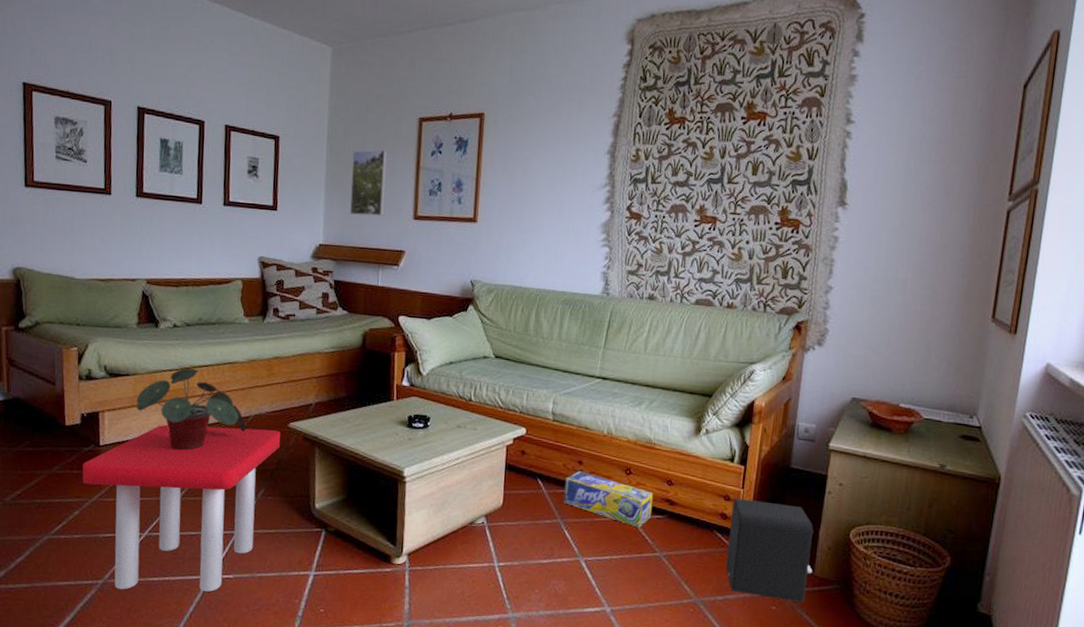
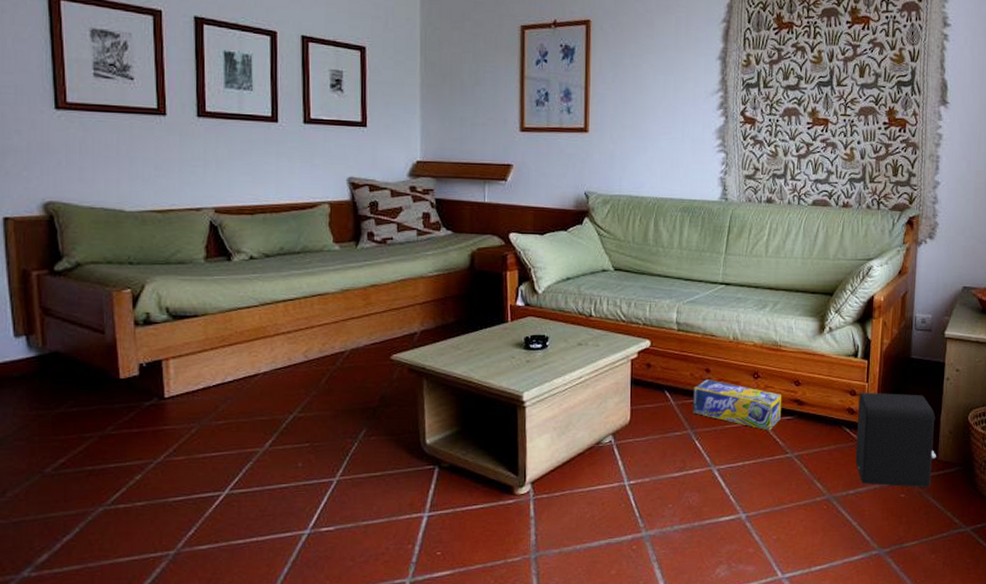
stool: present [82,424,281,592] -> none [144,363,383,559]
potted plant: present [136,367,246,451] -> none [207,303,342,396]
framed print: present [350,150,388,217] -> none [449,59,489,130]

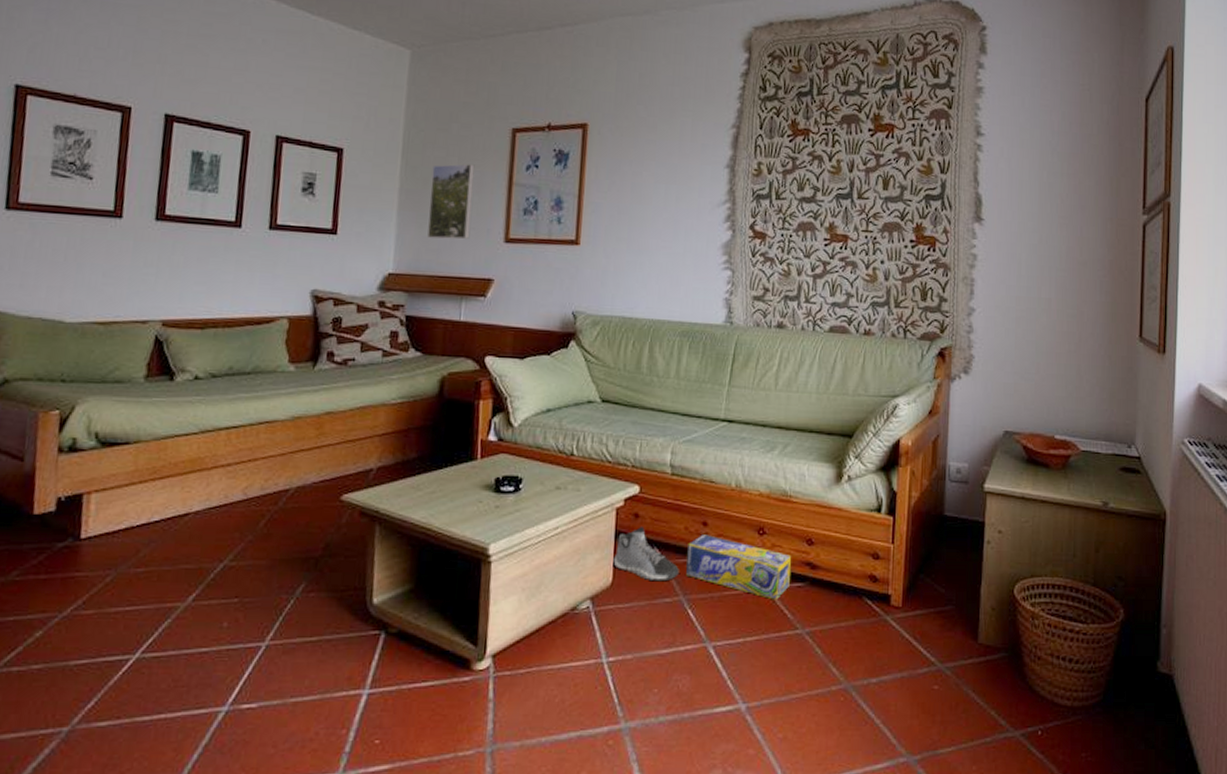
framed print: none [449,59,489,130] -> present [427,164,475,240]
sneaker: none [630,375,687,419] -> present [613,527,679,582]
speaker: present [855,392,936,488] -> none [878,555,976,678]

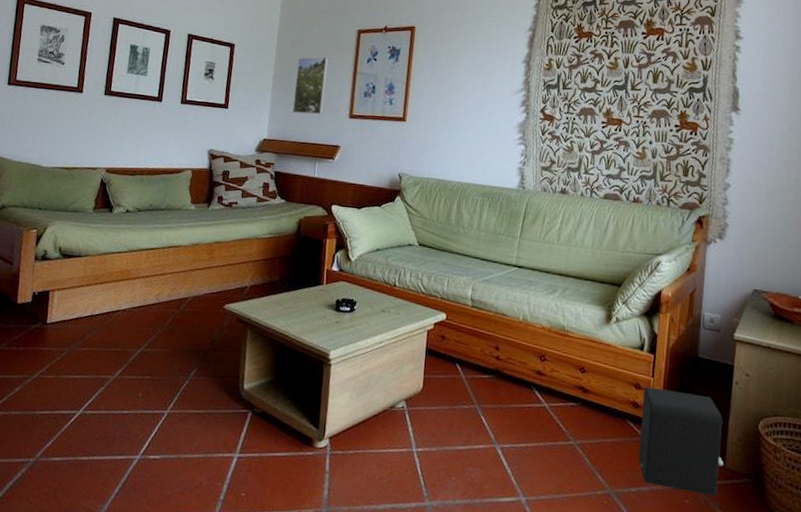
sneaker: present [613,527,679,582] -> none [424,346,475,392]
box: present [686,534,791,600] -> none [481,357,566,415]
speaker: none [878,555,976,678] -> present [638,386,724,497]

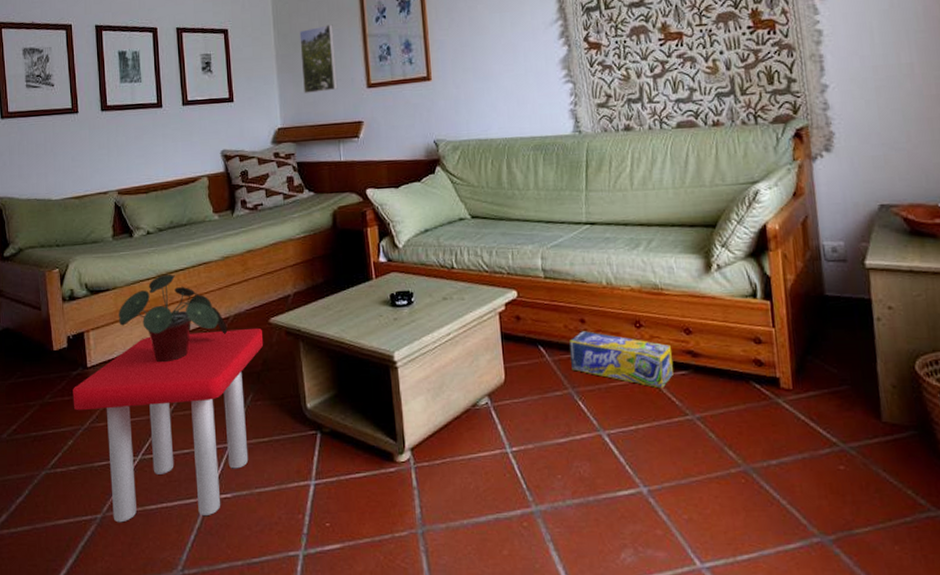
stool: none [26,304,216,473] -> present [73,327,264,523]
potted plant: none [84,250,185,330] -> present [118,274,228,363]
box: none [481,357,566,415] -> present [569,331,673,389]
speaker: present [638,386,724,497] -> none [765,339,879,458]

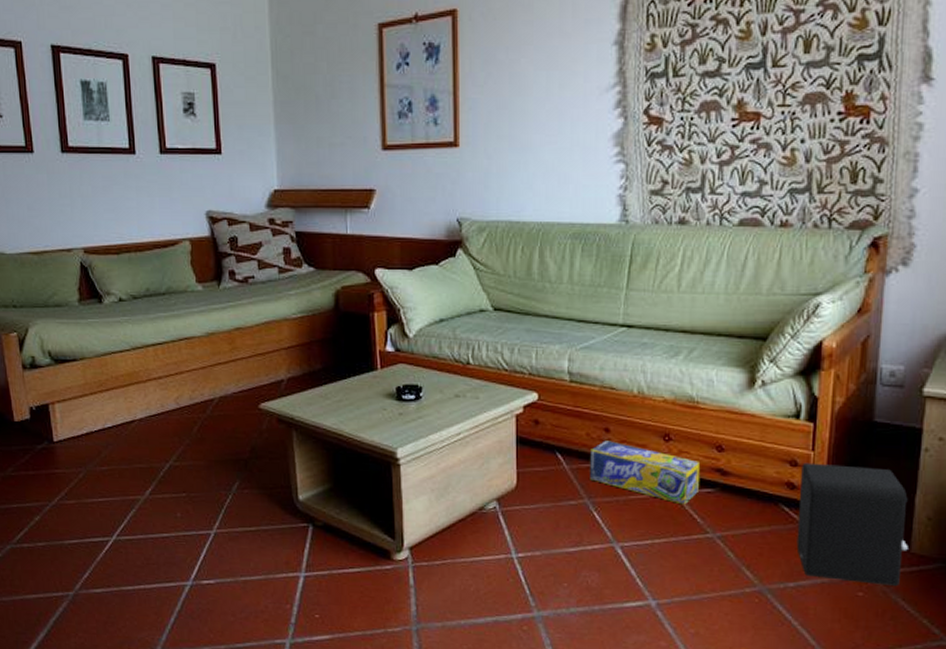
stool: present [73,327,264,523] -> none [38,412,253,601]
potted plant: present [118,274,228,363] -> none [87,347,212,443]
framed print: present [299,24,338,93] -> none [303,68,347,150]
speaker: none [765,339,879,458] -> present [796,462,908,587]

